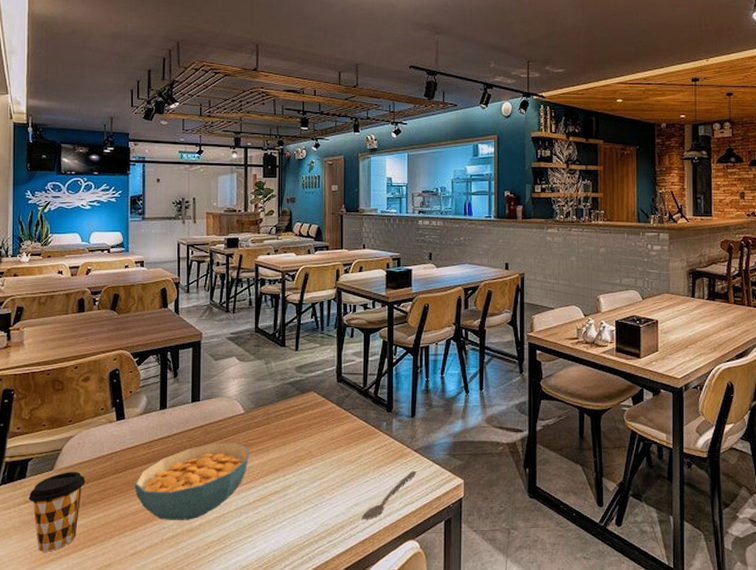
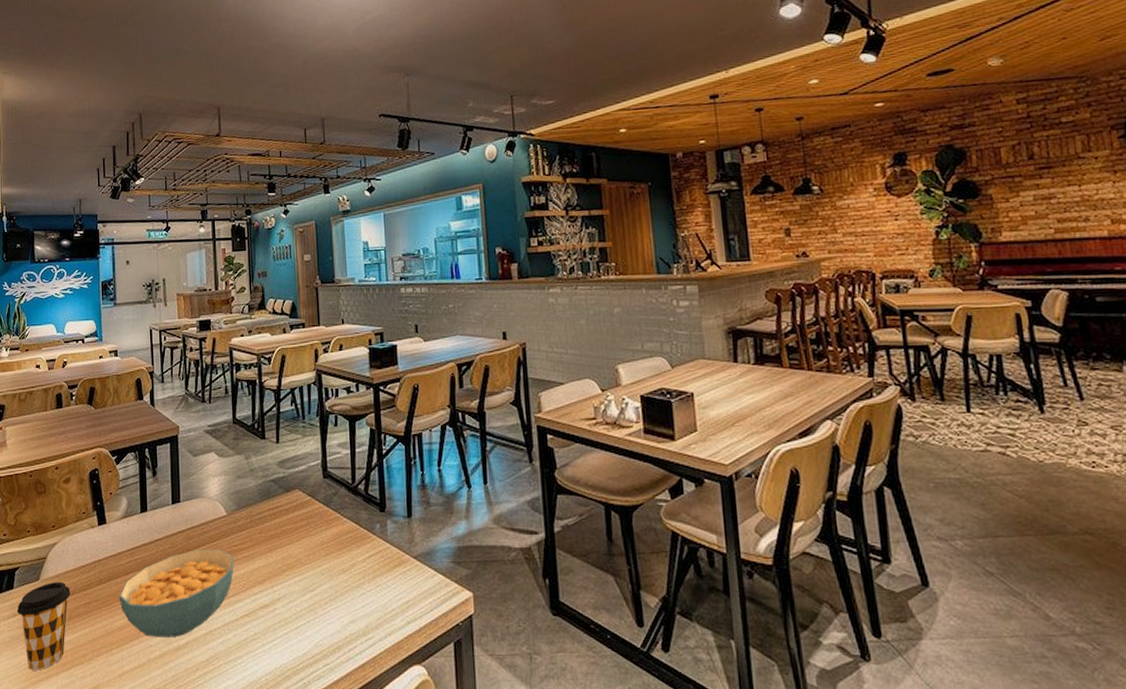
spoon: present [361,470,417,521] -> none [359,581,418,641]

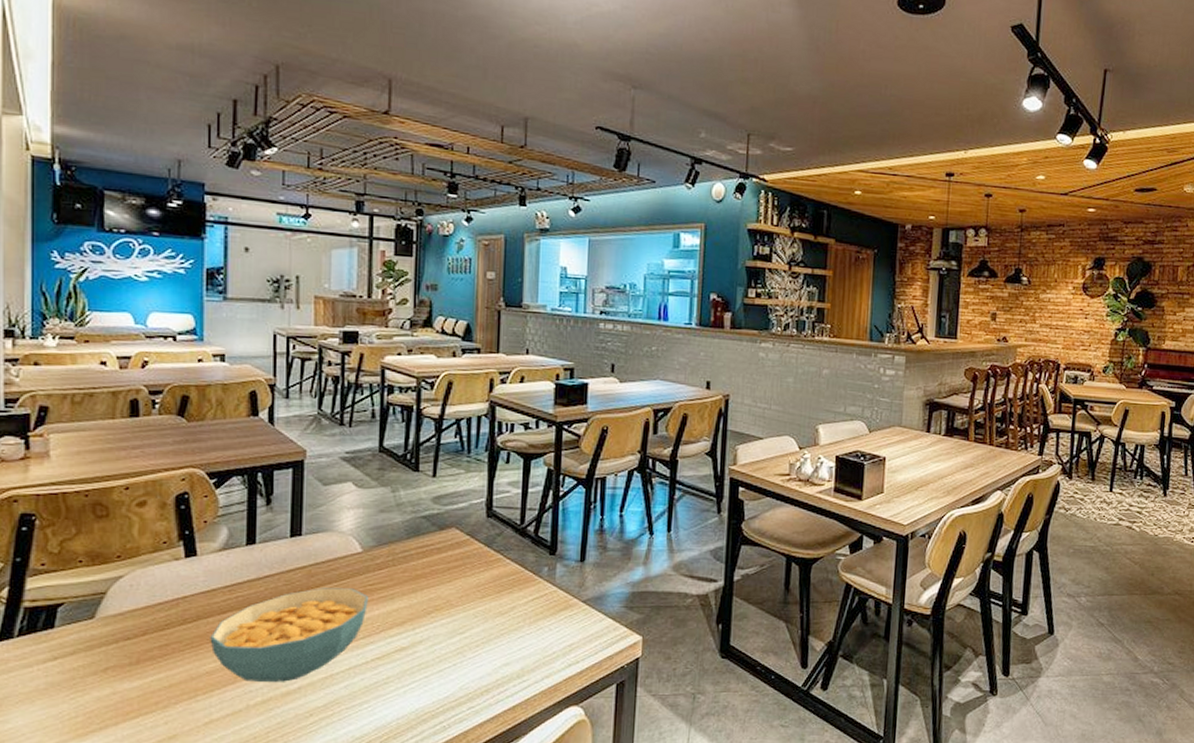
coffee cup: present [16,581,71,671] -> none [58,620,141,721]

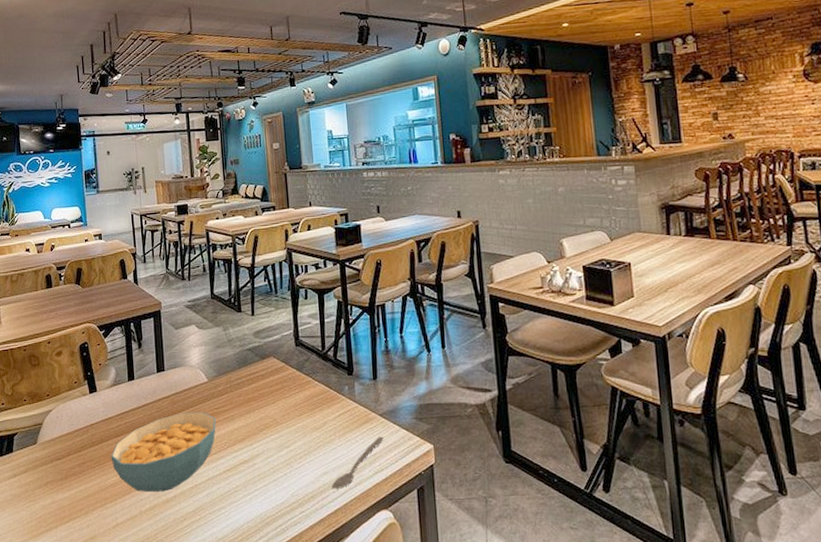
spoon: none [512,625,584,683] -> present [331,436,384,490]

